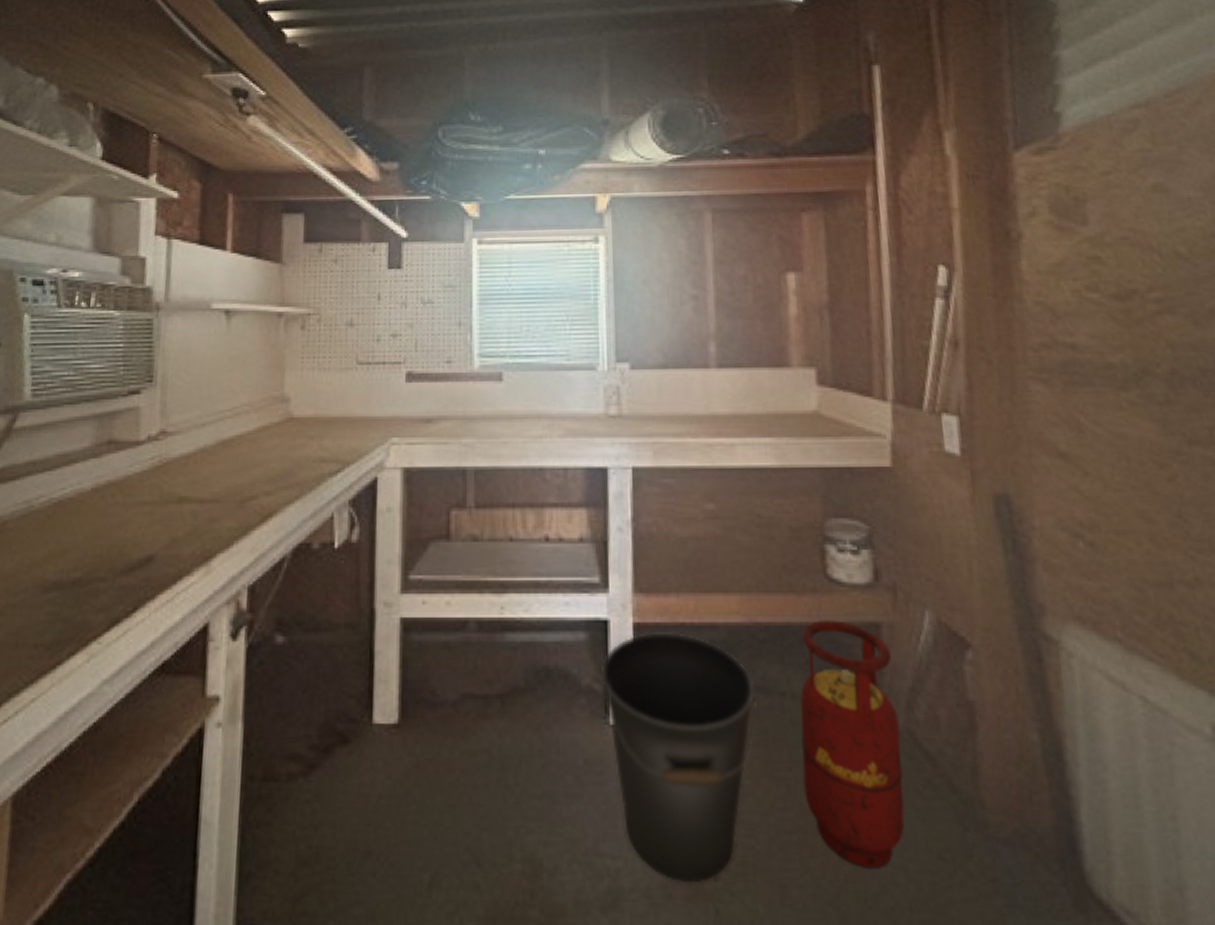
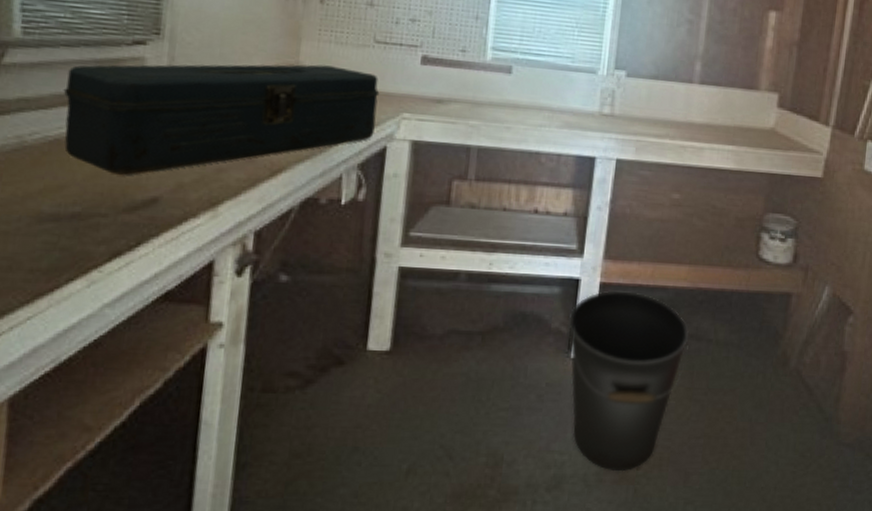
toolbox: none [66,394,366,533] -> present [63,64,380,175]
gas cylinder: present [800,620,905,869] -> none [713,288,796,462]

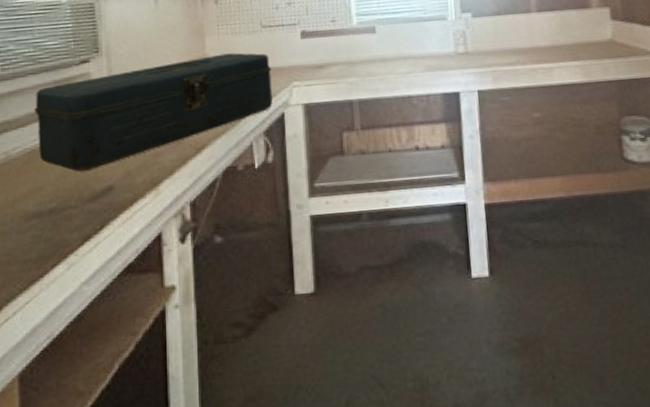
bucket: present [568,290,690,472] -> none [462,208,578,383]

